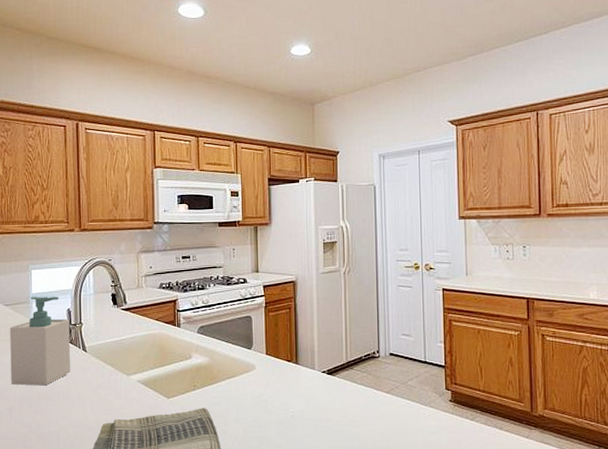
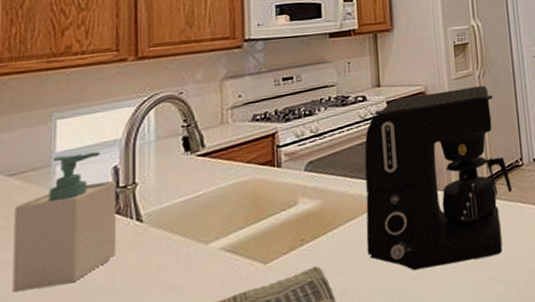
coffee maker: none [243,282,368,428] -> present [364,85,513,271]

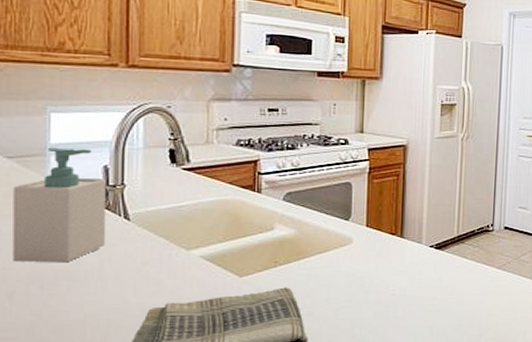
coffee maker: present [364,85,513,271] -> none [335,147,480,307]

